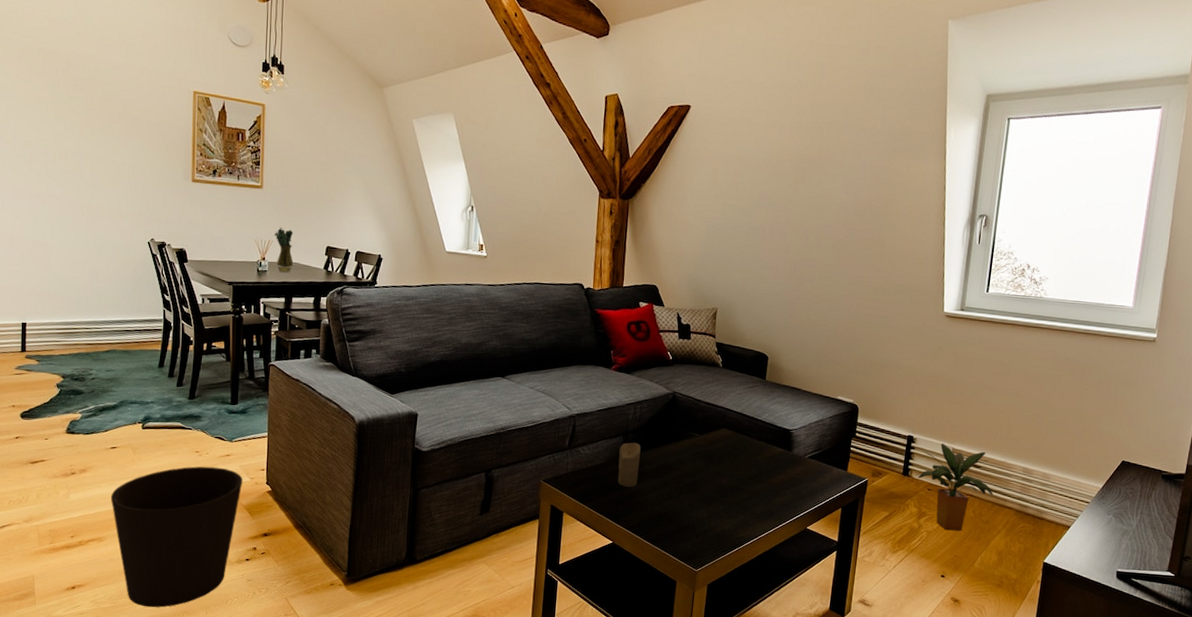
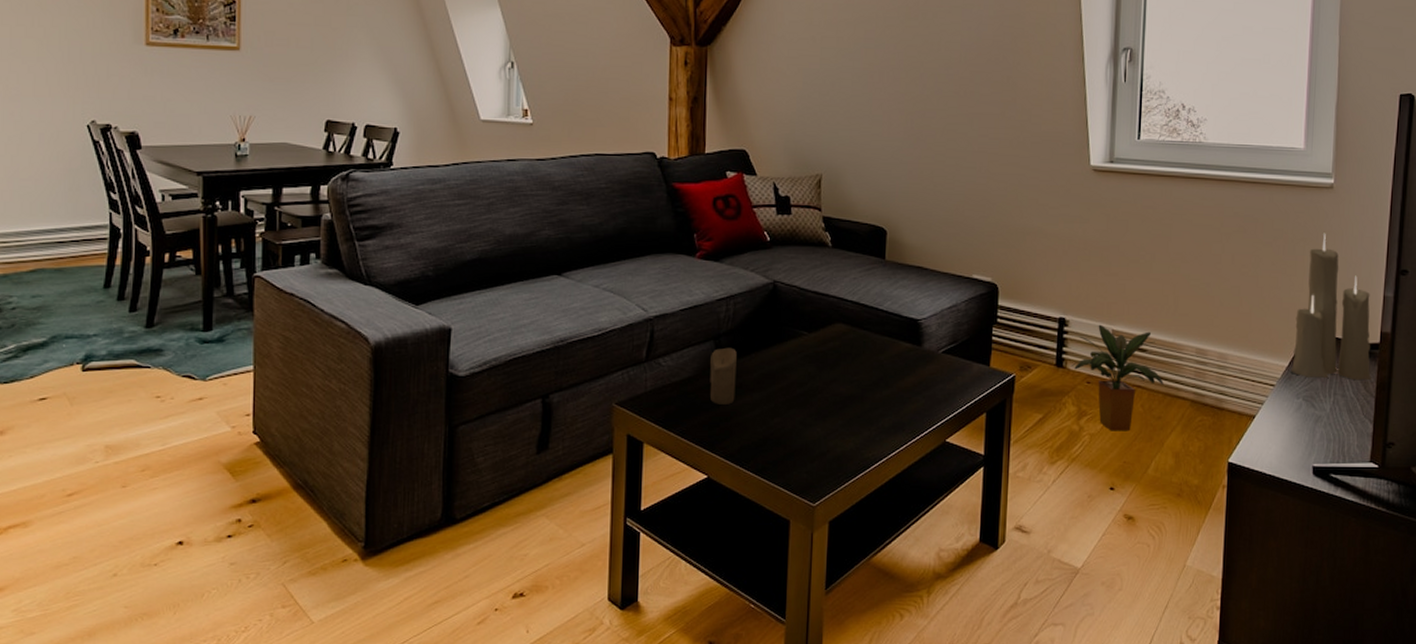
basket: present [110,466,243,607] -> none [38,415,222,611]
vase: present [275,226,294,272] -> none [257,98,283,155]
candle: none [1104,379,1181,504] -> present [1290,233,1372,381]

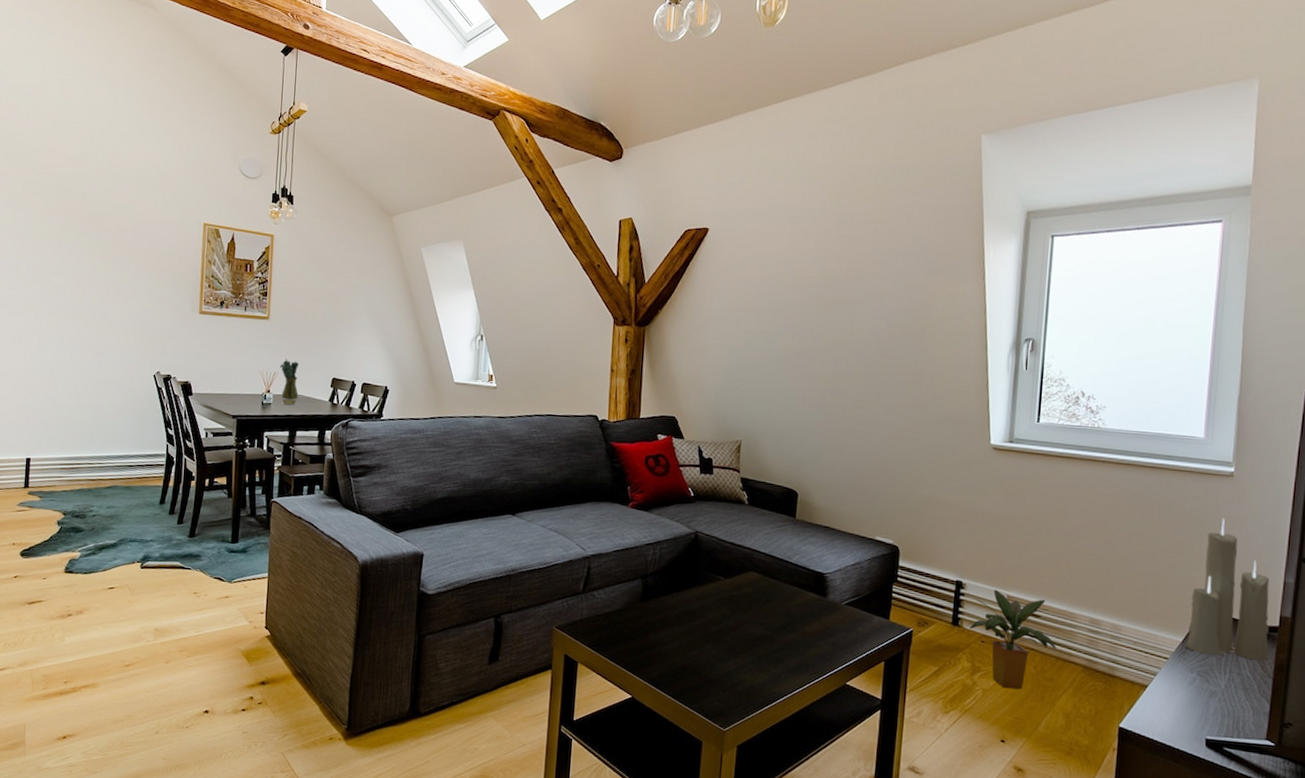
vase: none [257,98,283,155] -> present [280,358,300,405]
candle: present [710,347,737,405] -> none [637,586,661,636]

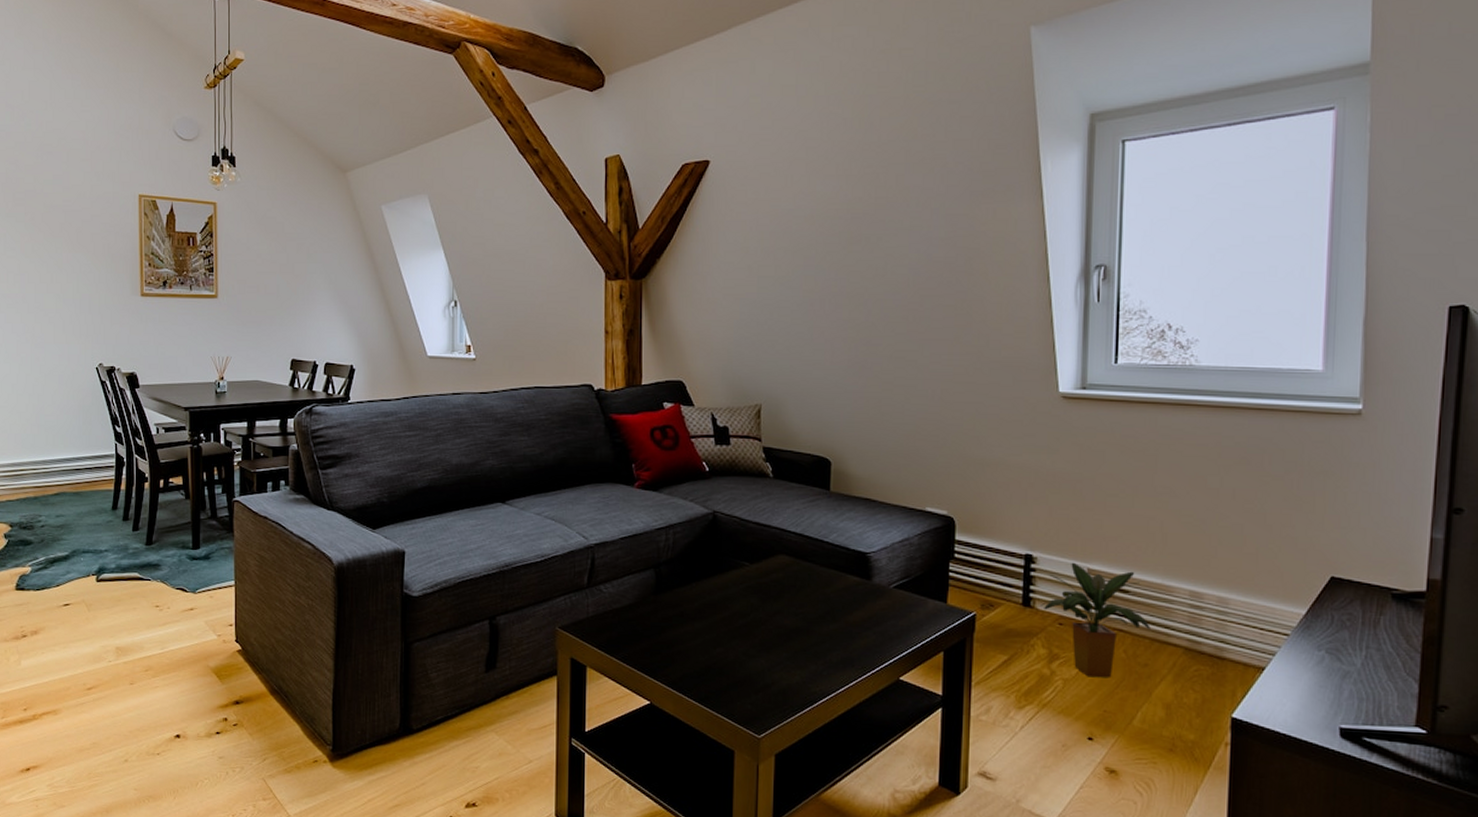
vase: present [280,358,300,405] -> none [233,340,255,392]
candle: present [1185,518,1270,661] -> none [1309,465,1417,633]

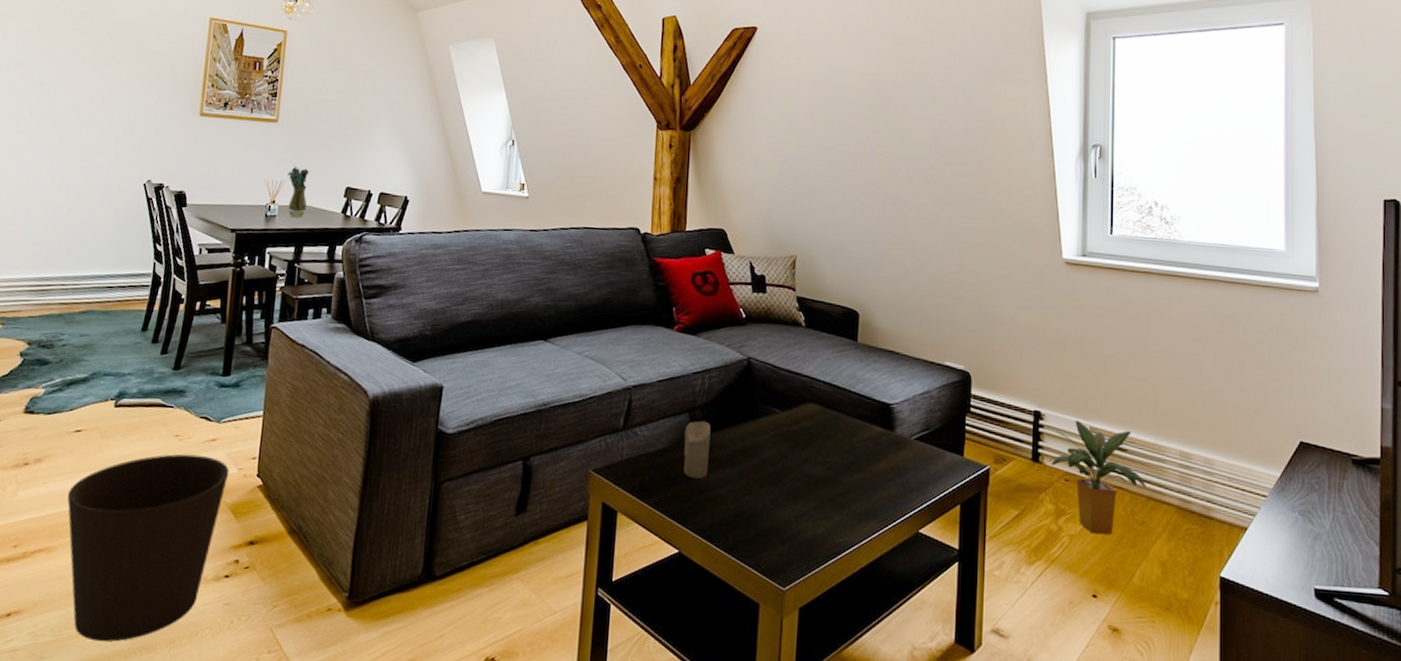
basket: none [65,623,210,792] -> present [67,454,230,642]
vase: none [233,340,255,392] -> present [288,165,310,217]
candle: none [651,576,677,633] -> present [684,420,711,479]

